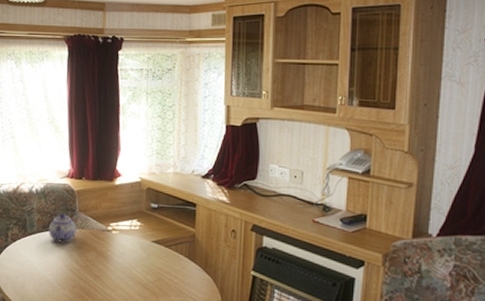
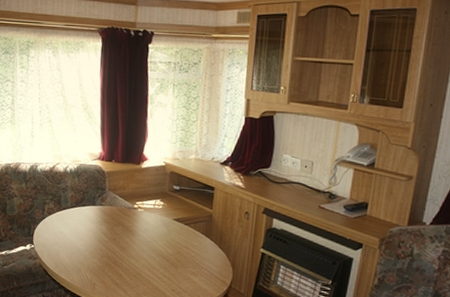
teapot: present [49,213,76,243] -> none [81,191,106,218]

